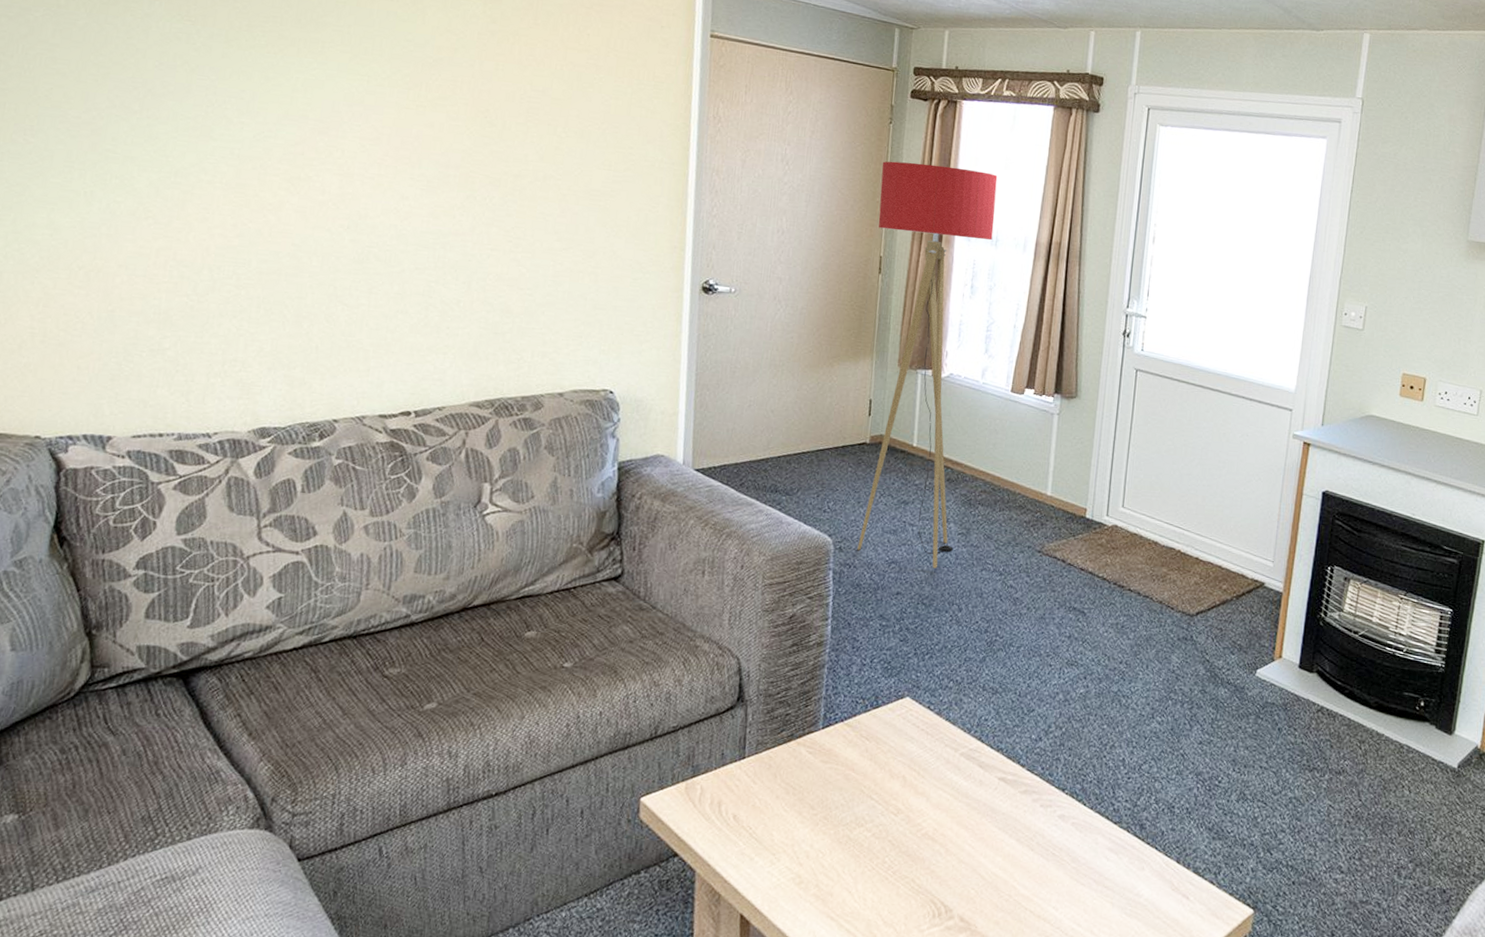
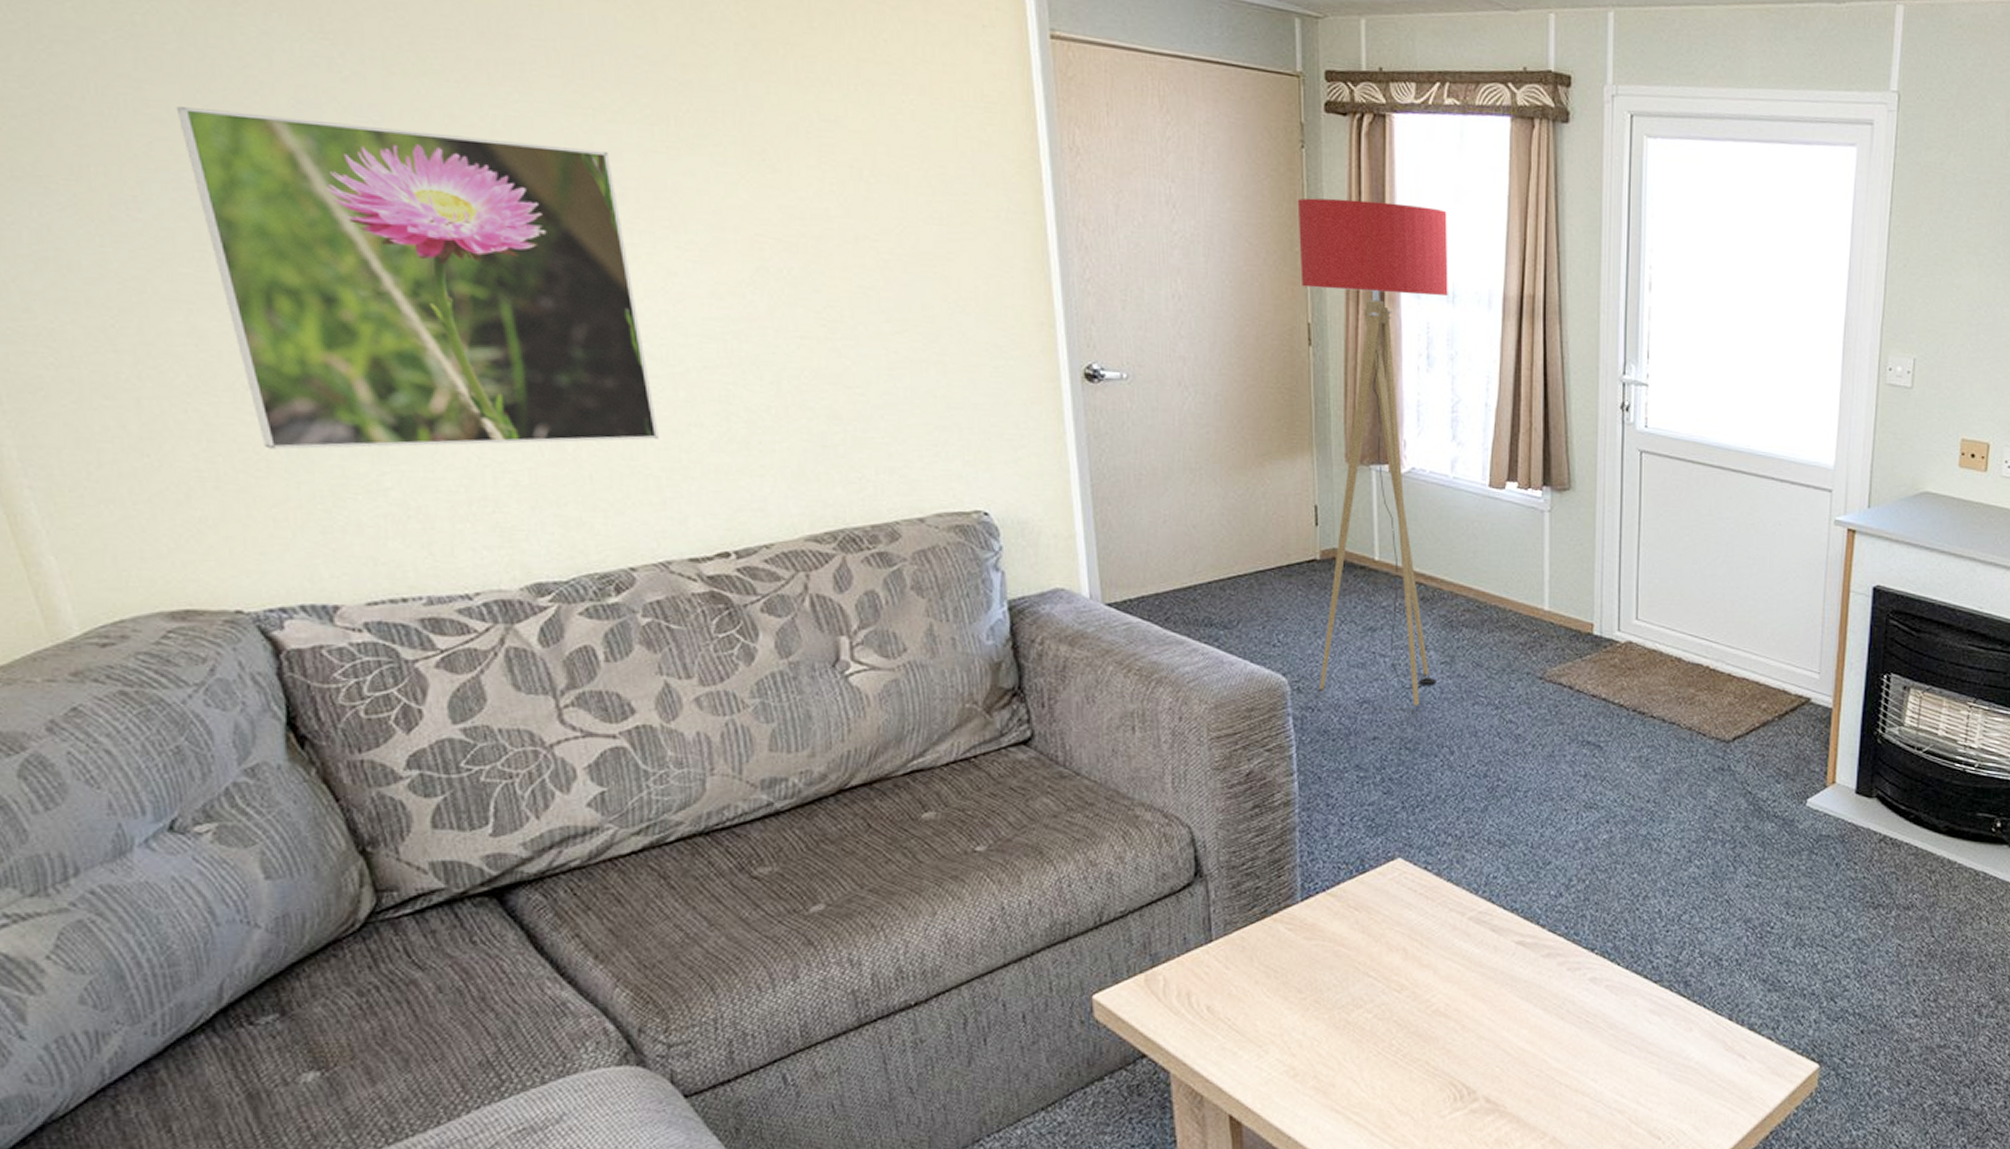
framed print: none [74,64,374,322] -> present [176,107,659,450]

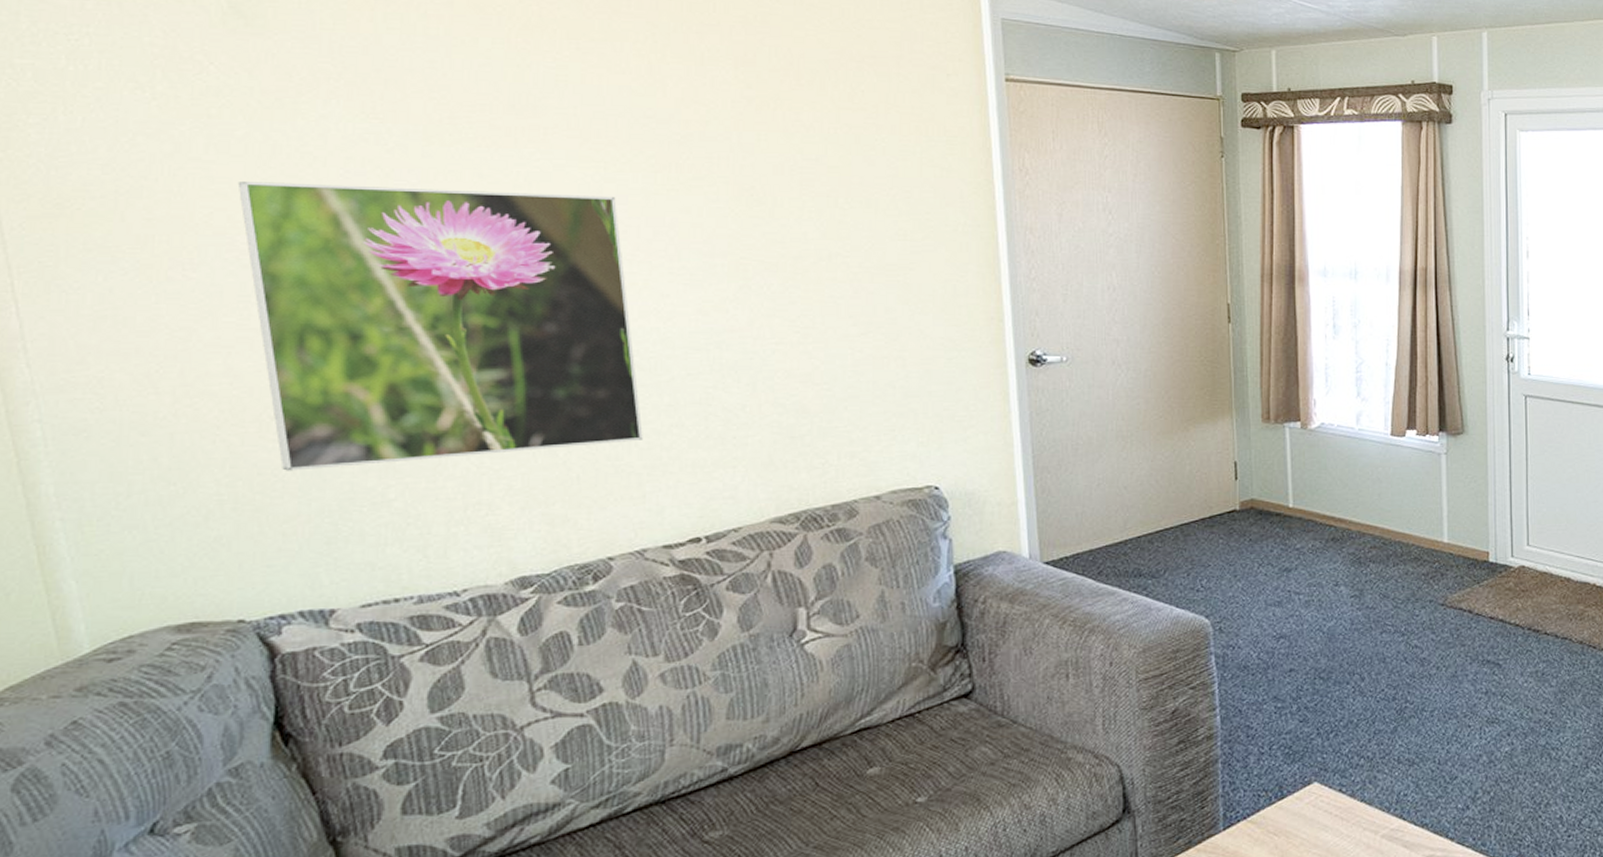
floor lamp: present [1297,198,1448,706] -> none [1218,197,1351,638]

